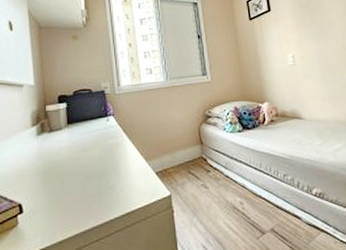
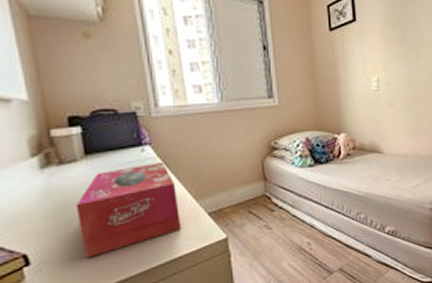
tissue box: none [58,129,135,209] -> present [75,161,182,259]

